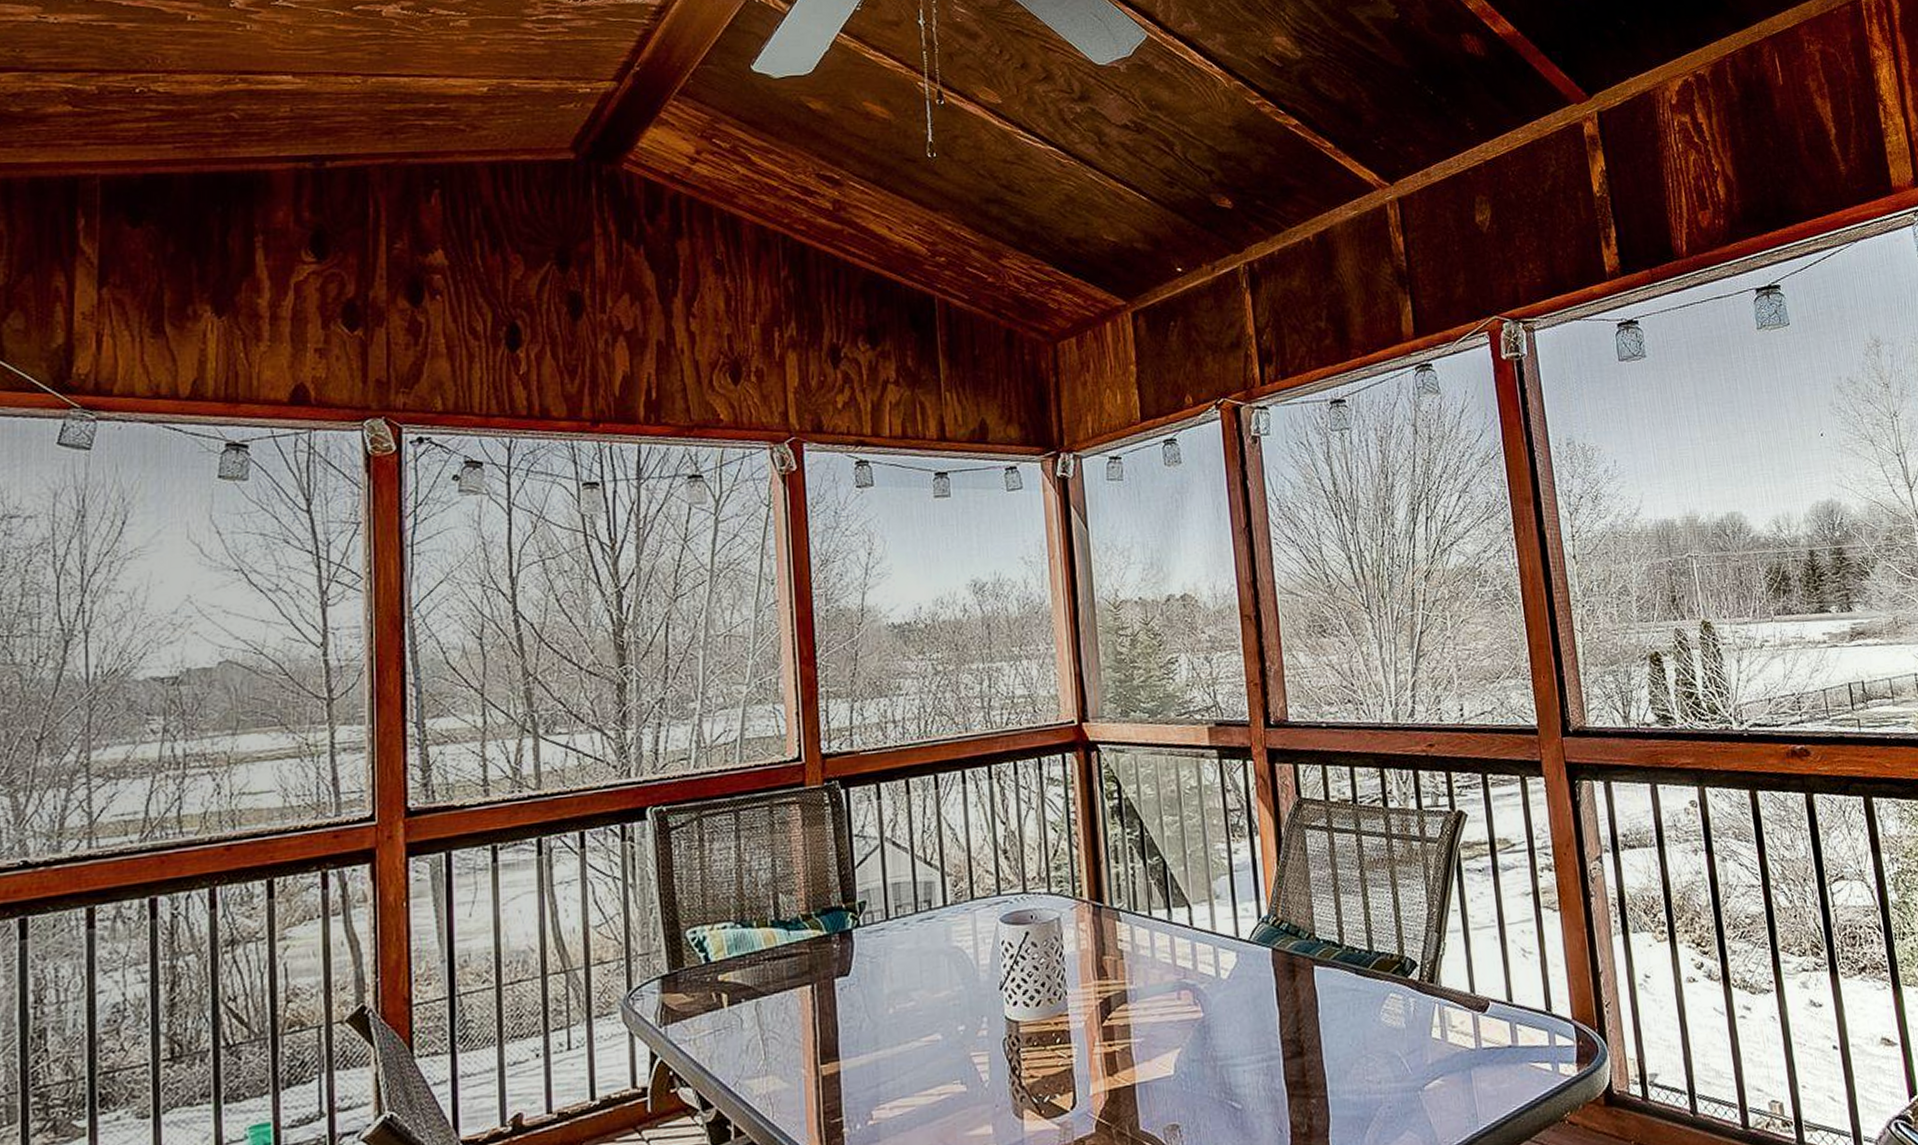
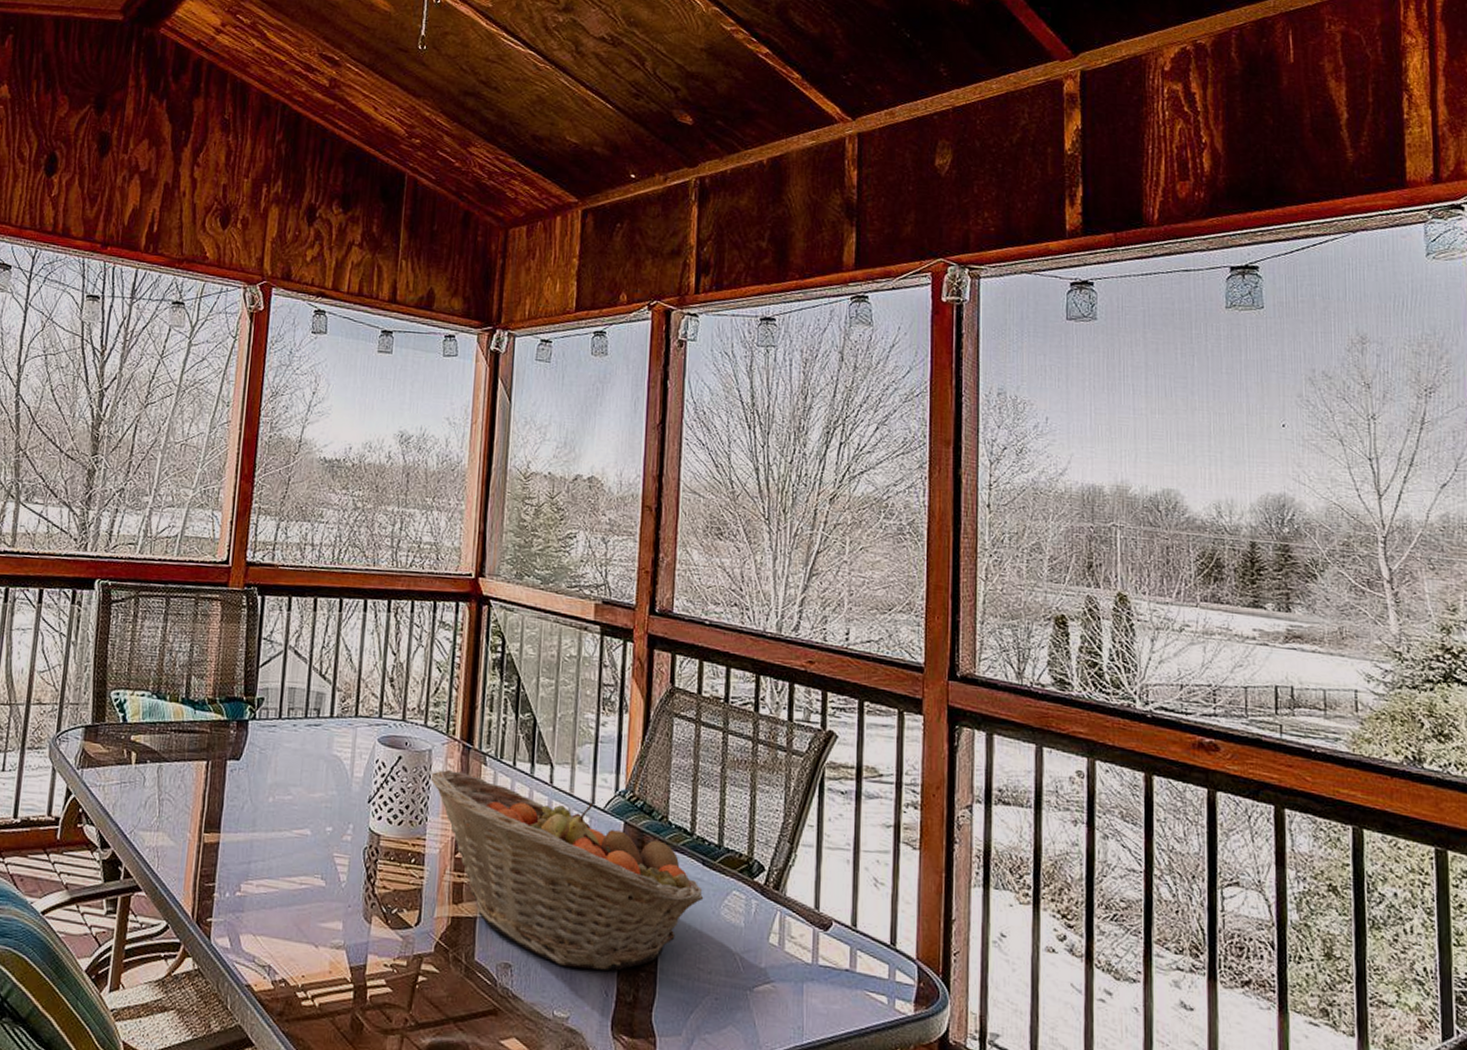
fruit basket: none [1063,934,1362,1113] -> present [430,770,704,971]

